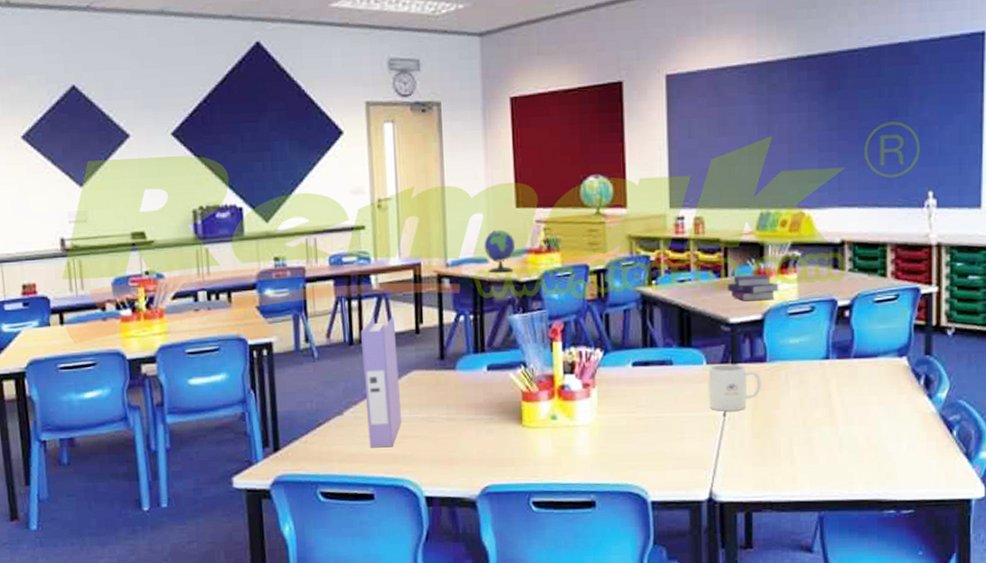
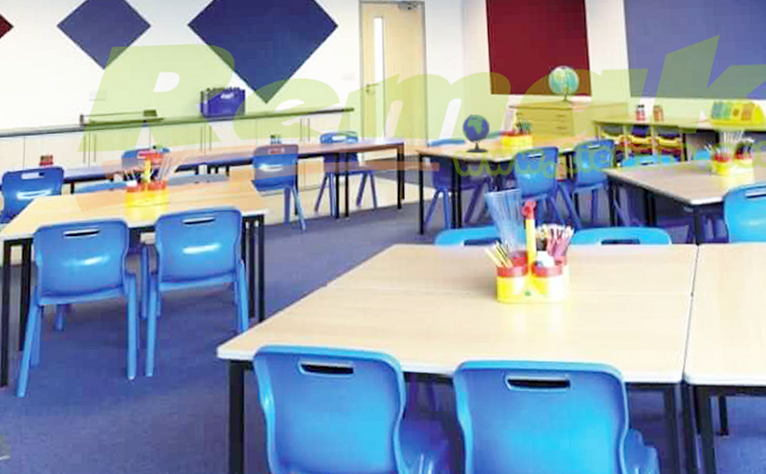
binder: present [360,316,402,448] -> none [346,192,383,321]
mug: present [708,364,761,411] -> none [674,244,726,291]
book: present [728,274,779,302] -> none [688,159,736,184]

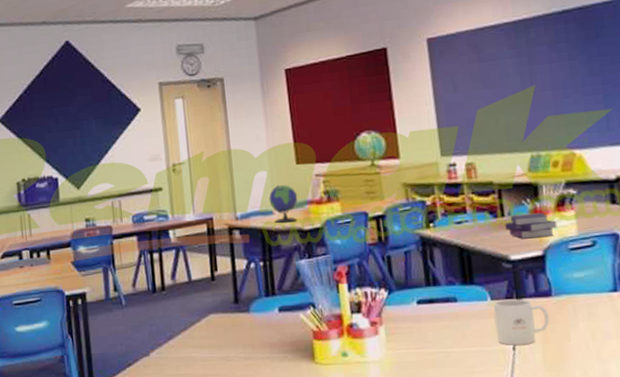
mug: none [674,244,726,291] -> present [493,299,550,345]
book: none [688,159,736,184] -> present [505,212,558,239]

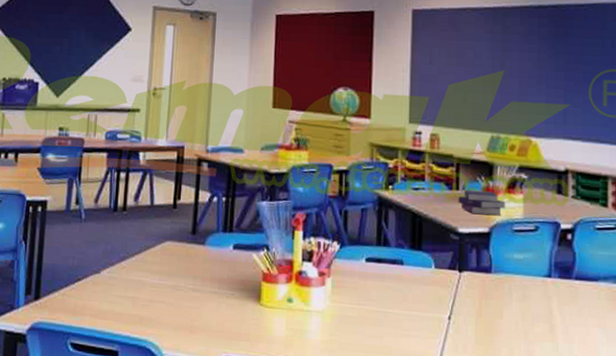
globe: present [269,184,298,223] -> none [241,125,269,163]
mug: present [493,299,550,345] -> none [435,269,486,316]

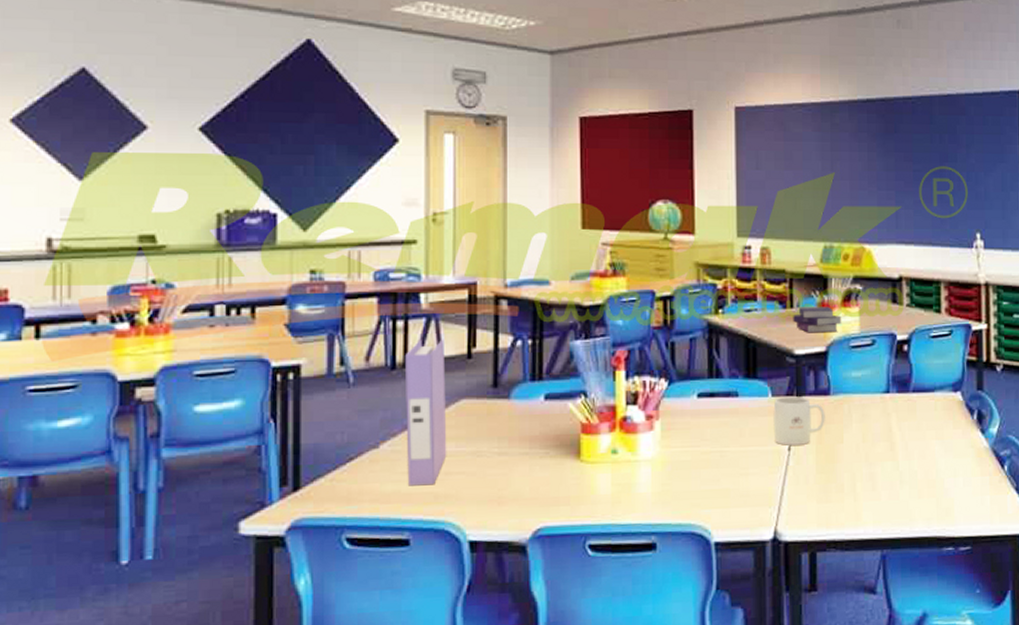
binder: none [120,189,156,309] -> present [404,339,447,486]
mug: none [435,269,486,316] -> present [773,396,825,446]

